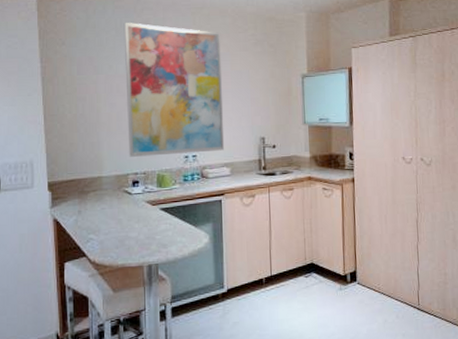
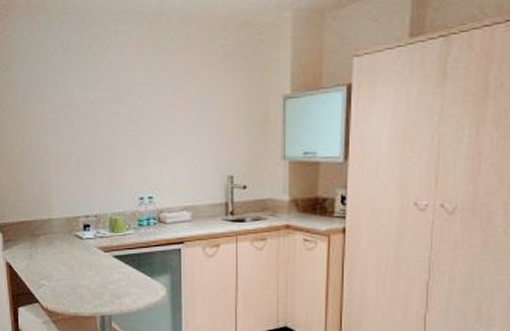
wall art: present [123,23,225,157] -> none [70,39,185,198]

